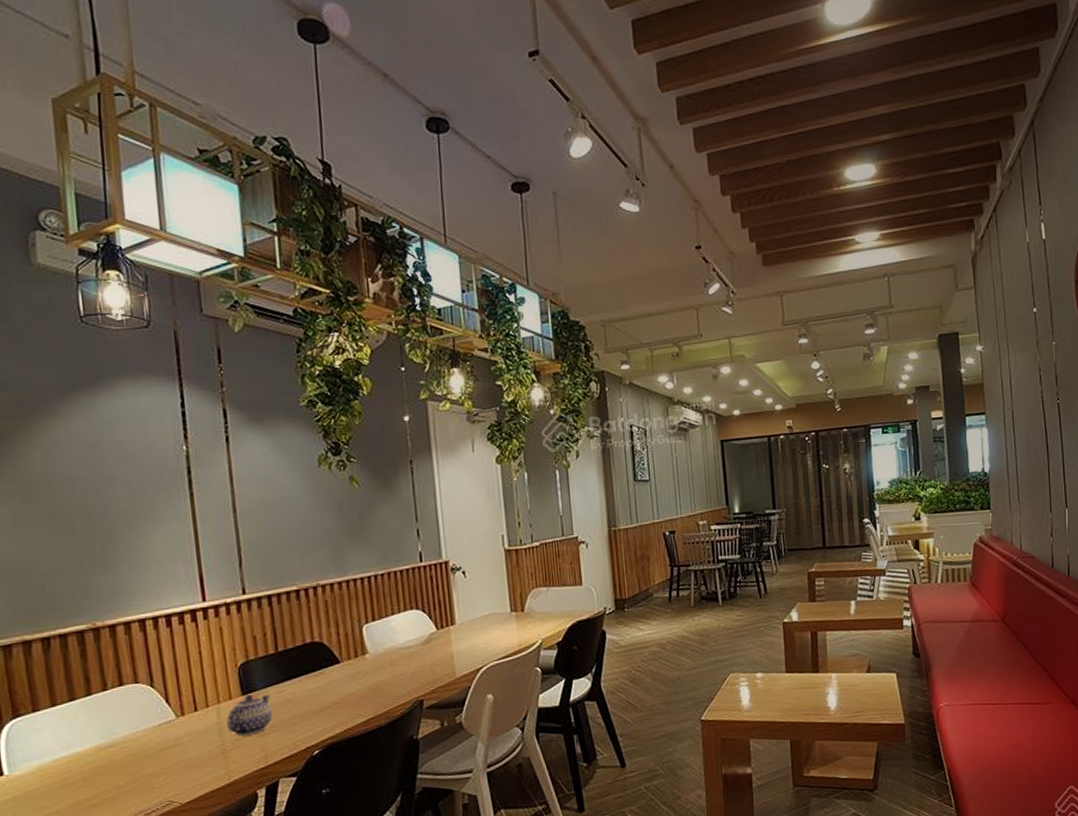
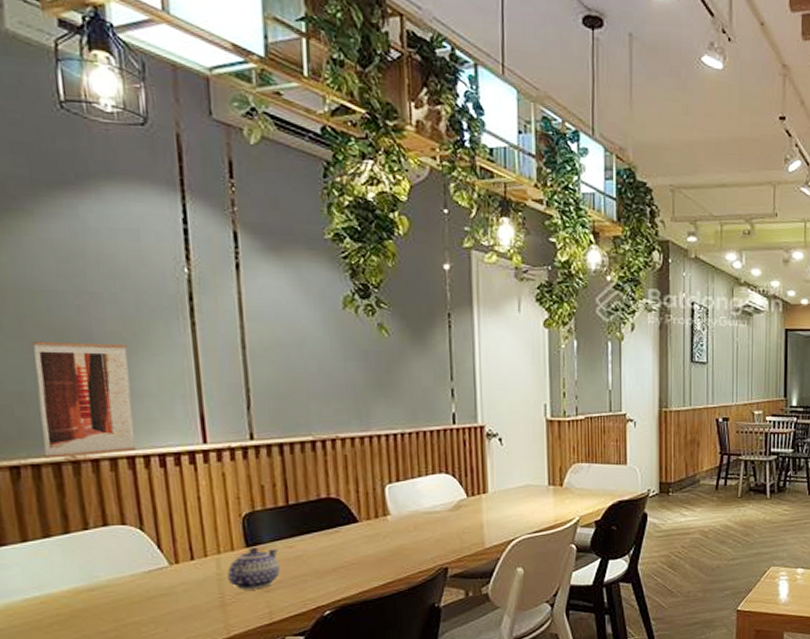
wall art: none [60,519,146,628] -> present [33,341,137,458]

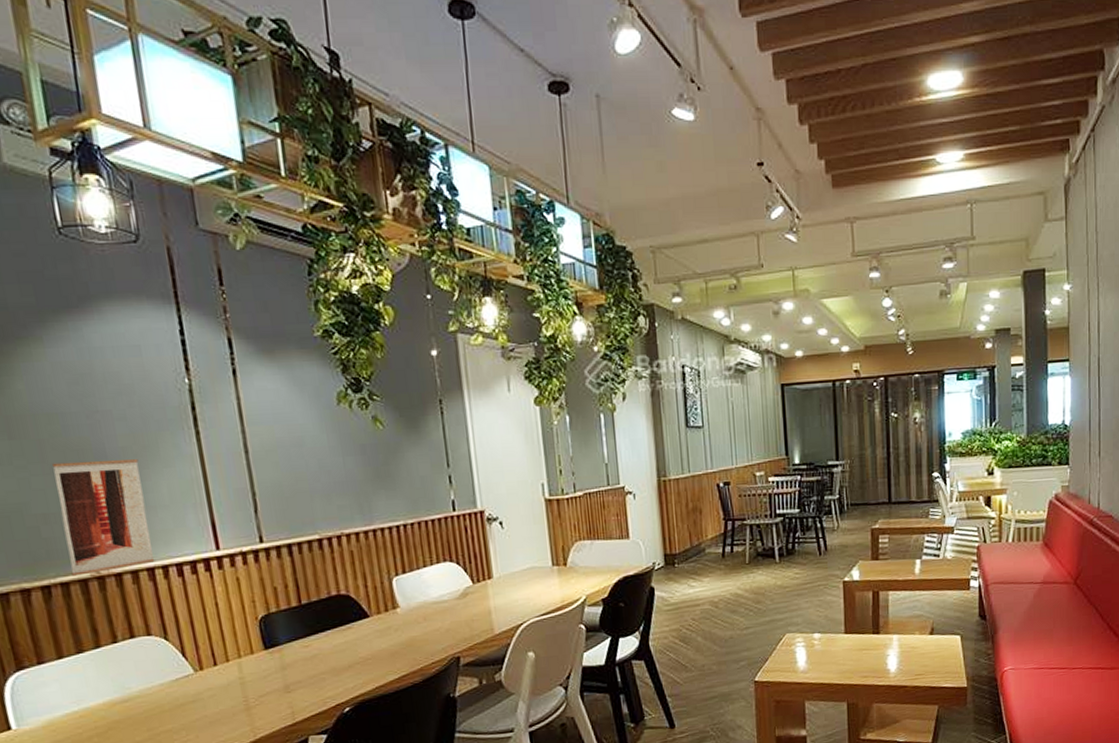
teapot: present [227,548,280,590] -> none [249,649,299,692]

